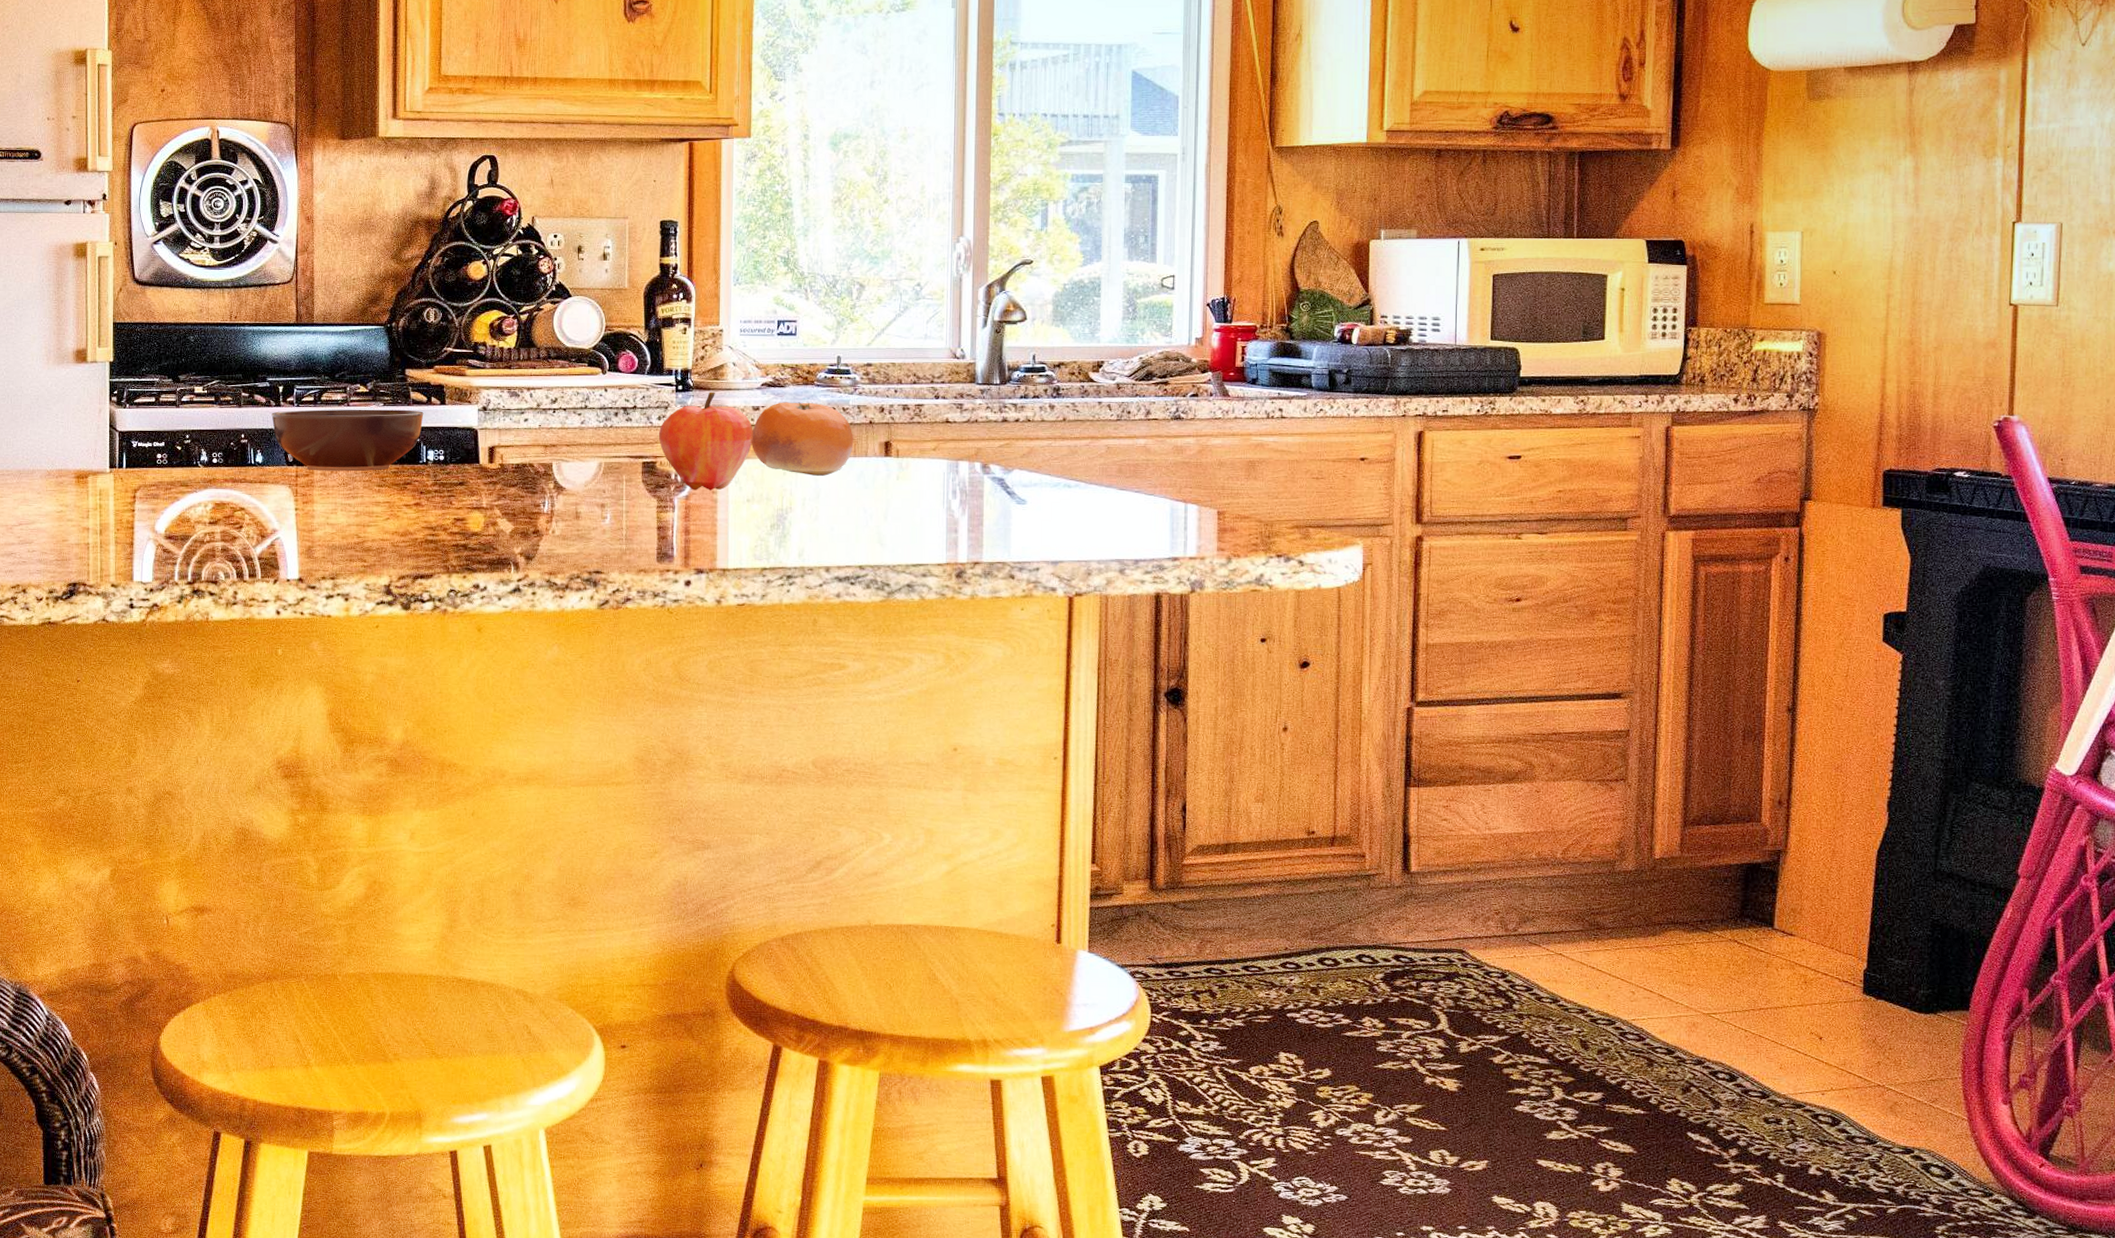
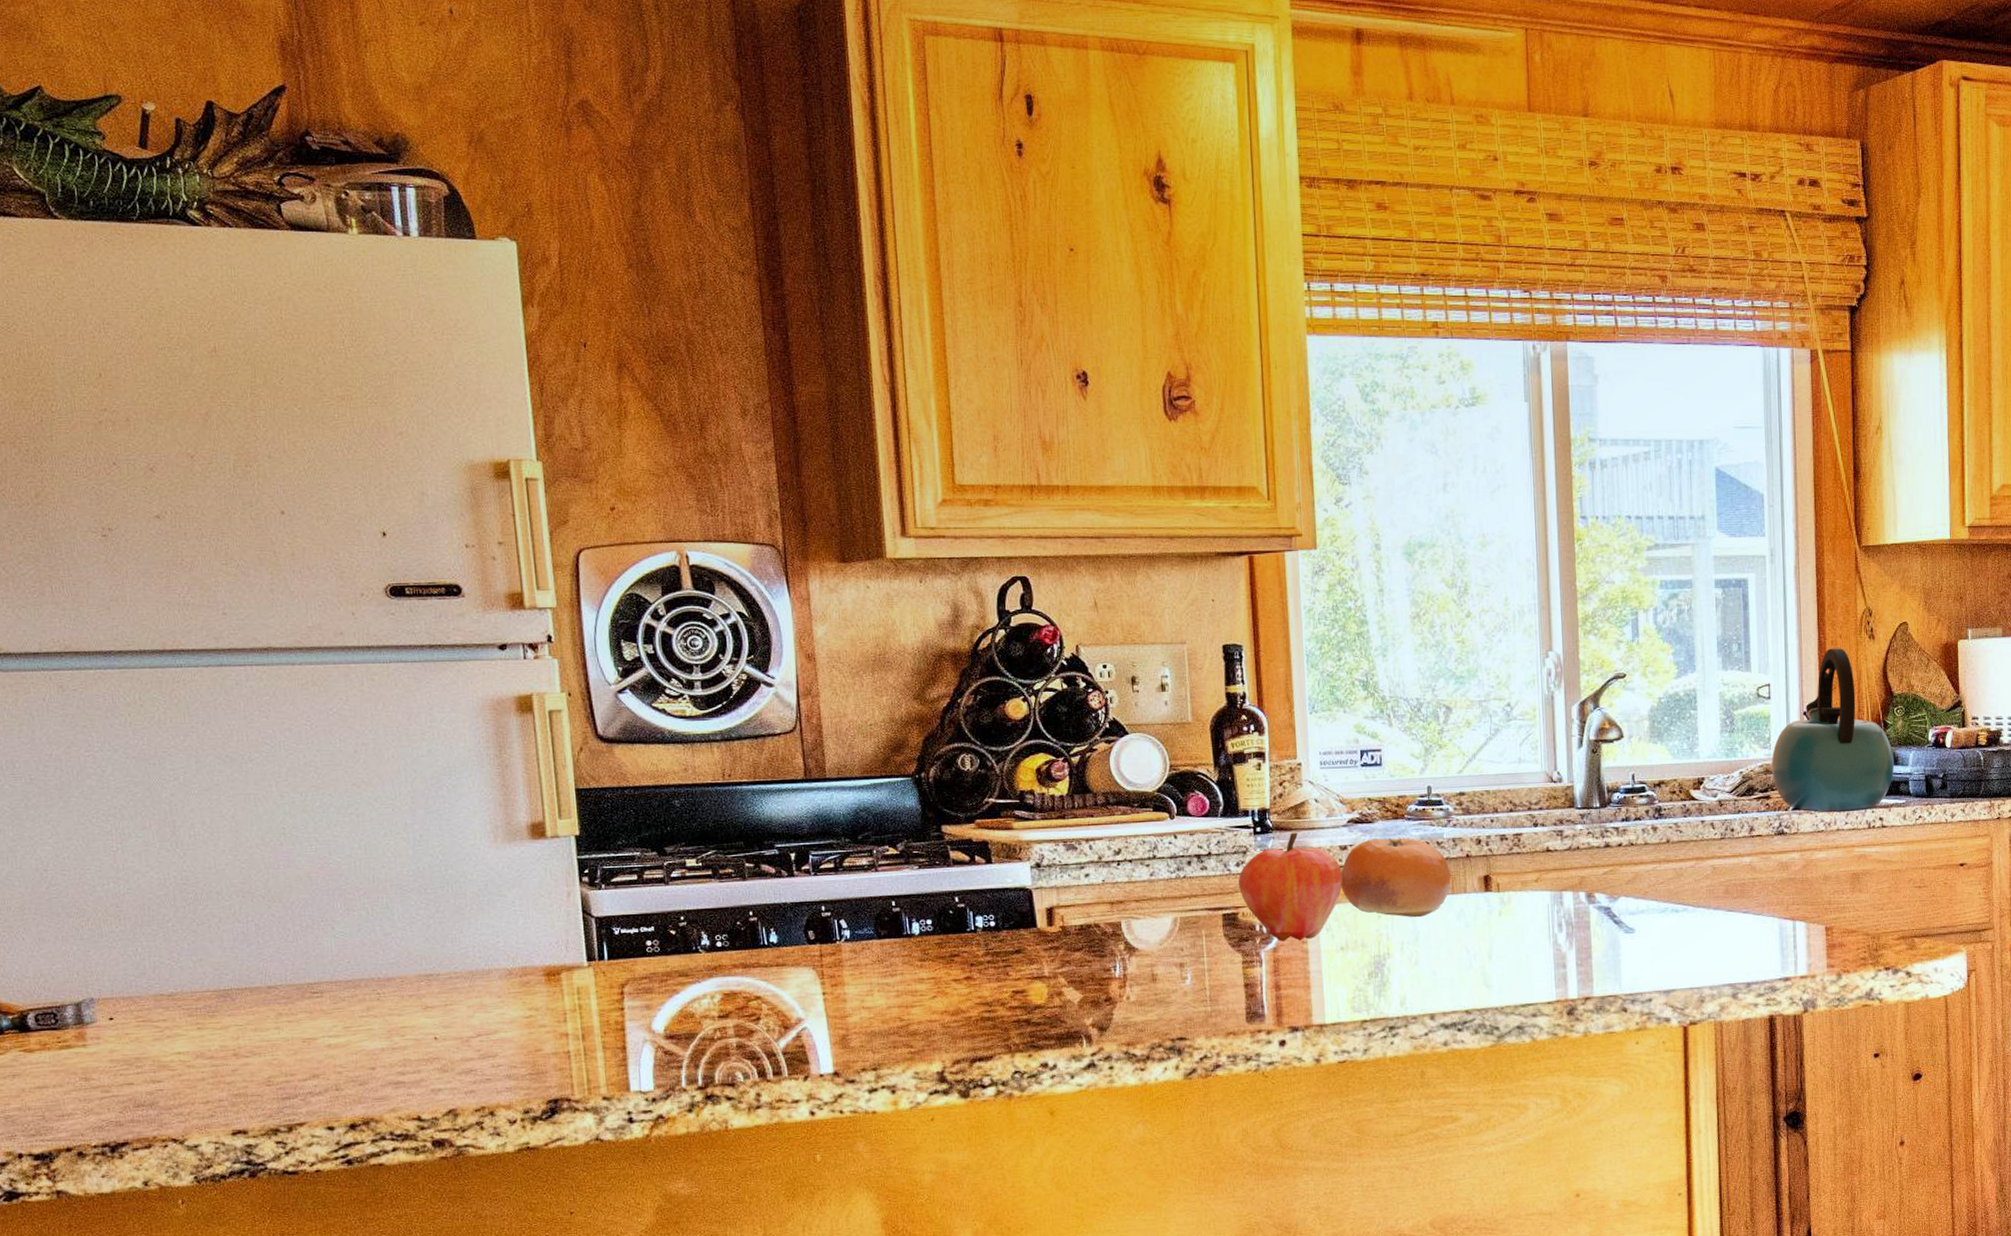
bowl: present [271,409,424,472] -> none [784,871,968,948]
kettle: none [1172,243,1297,402] -> present [1771,648,1894,813]

